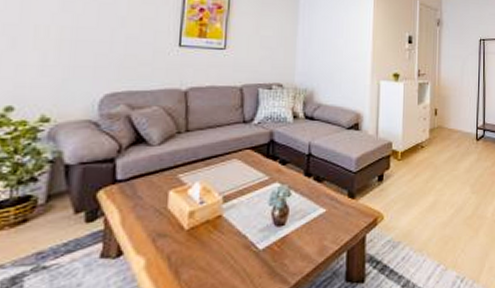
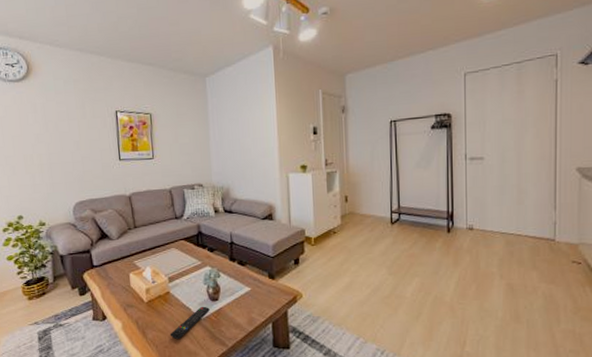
remote control: none [214,233,273,280] -> present [169,306,210,340]

